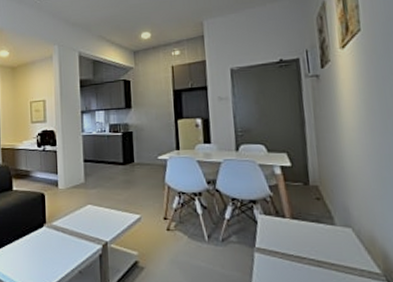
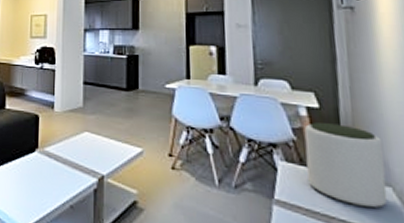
plant pot: none [279,179,348,247] -> present [304,122,388,208]

